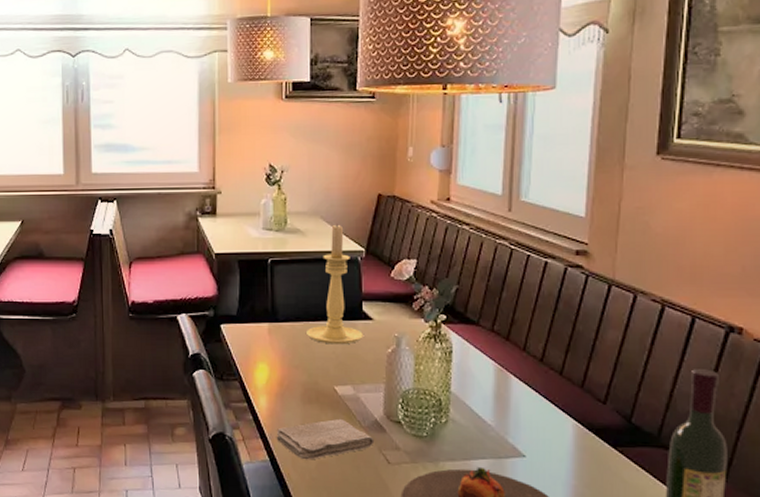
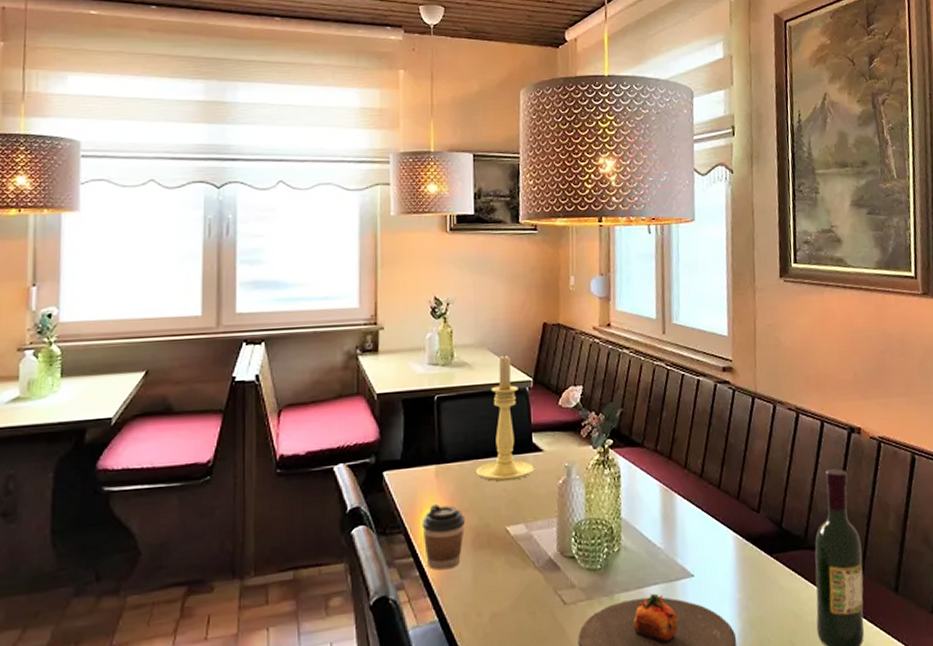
coffee cup: none [255,359,296,417] -> present [422,504,466,571]
washcloth: present [276,418,375,460] -> none [445,561,550,614]

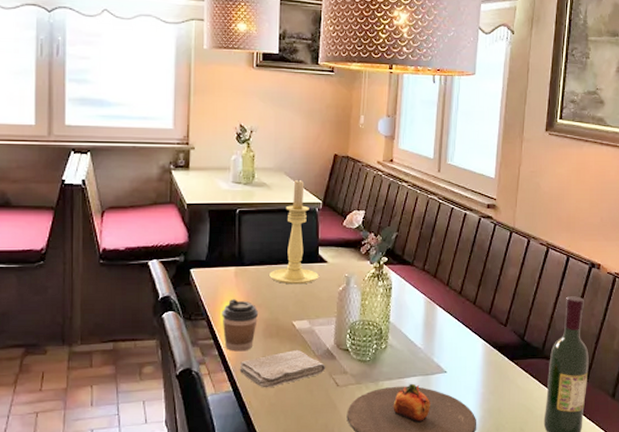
washcloth: none [445,561,550,614] -> present [239,349,326,388]

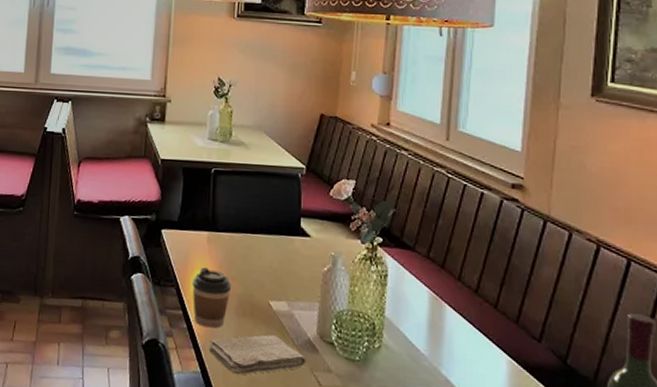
candle holder: present [269,179,319,285] -> none [245,140,300,260]

